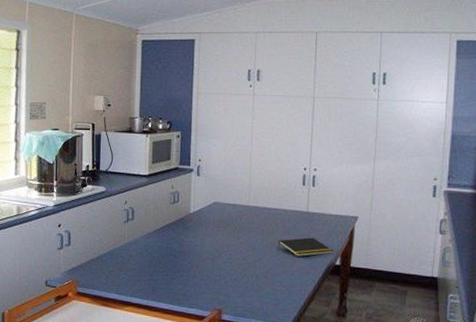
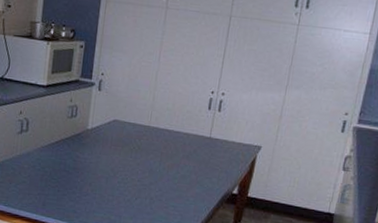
notepad: present [277,237,333,257] -> none [175,163,232,183]

